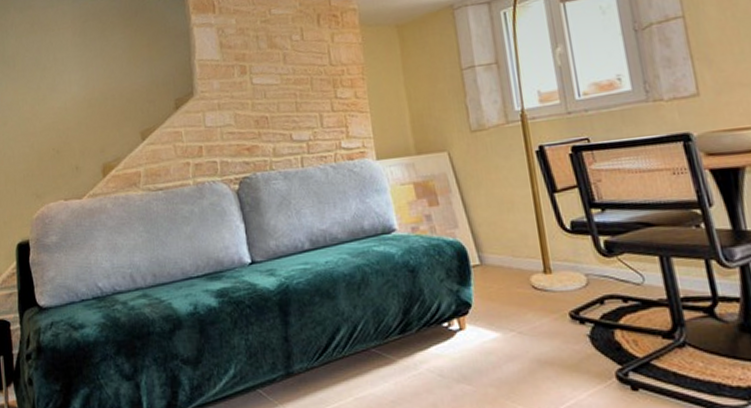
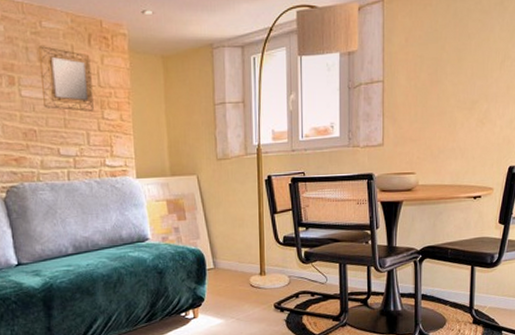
home mirror: none [268,32,326,94] -> present [38,46,94,112]

